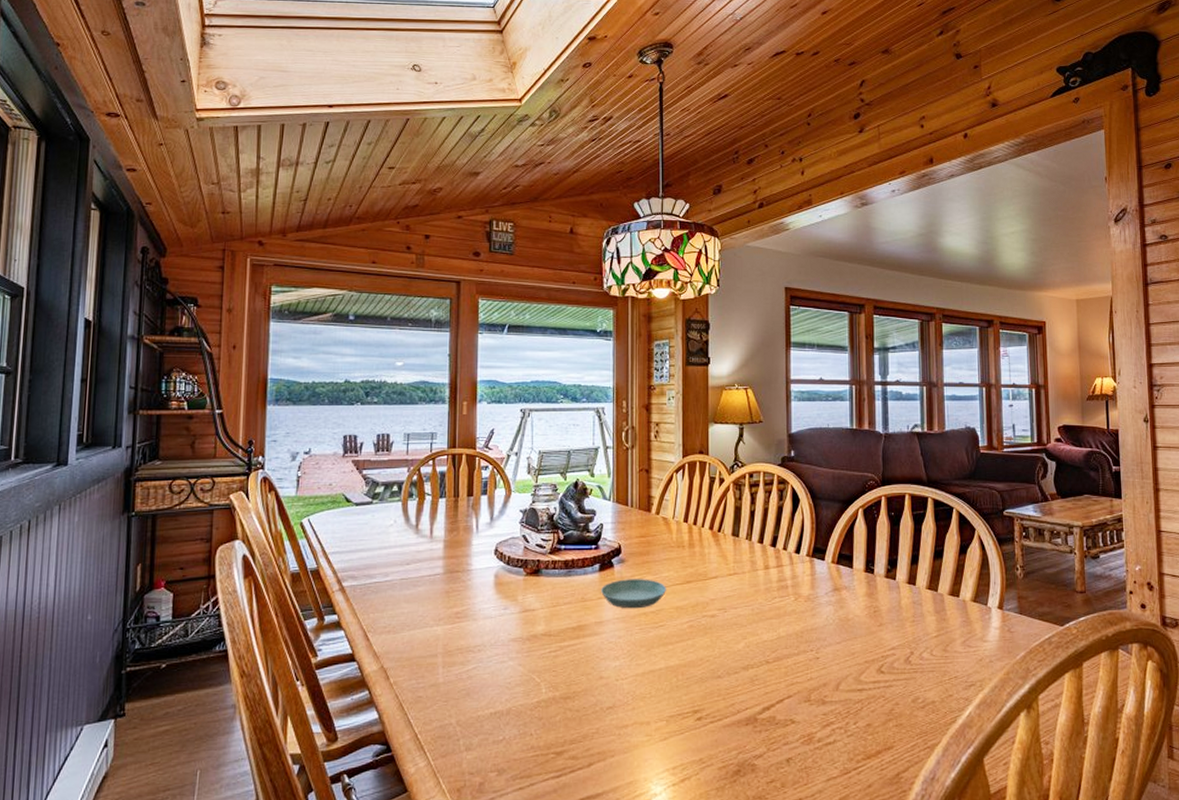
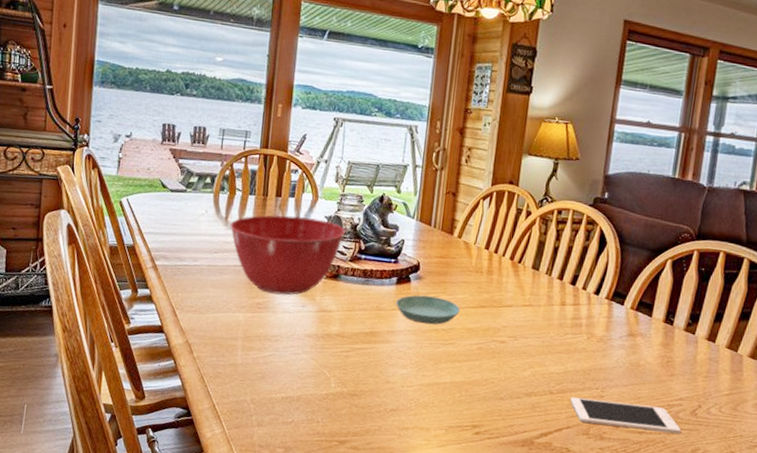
mixing bowl: none [421,513,542,600] -> present [230,215,345,295]
cell phone: none [787,660,899,690] -> present [570,397,682,435]

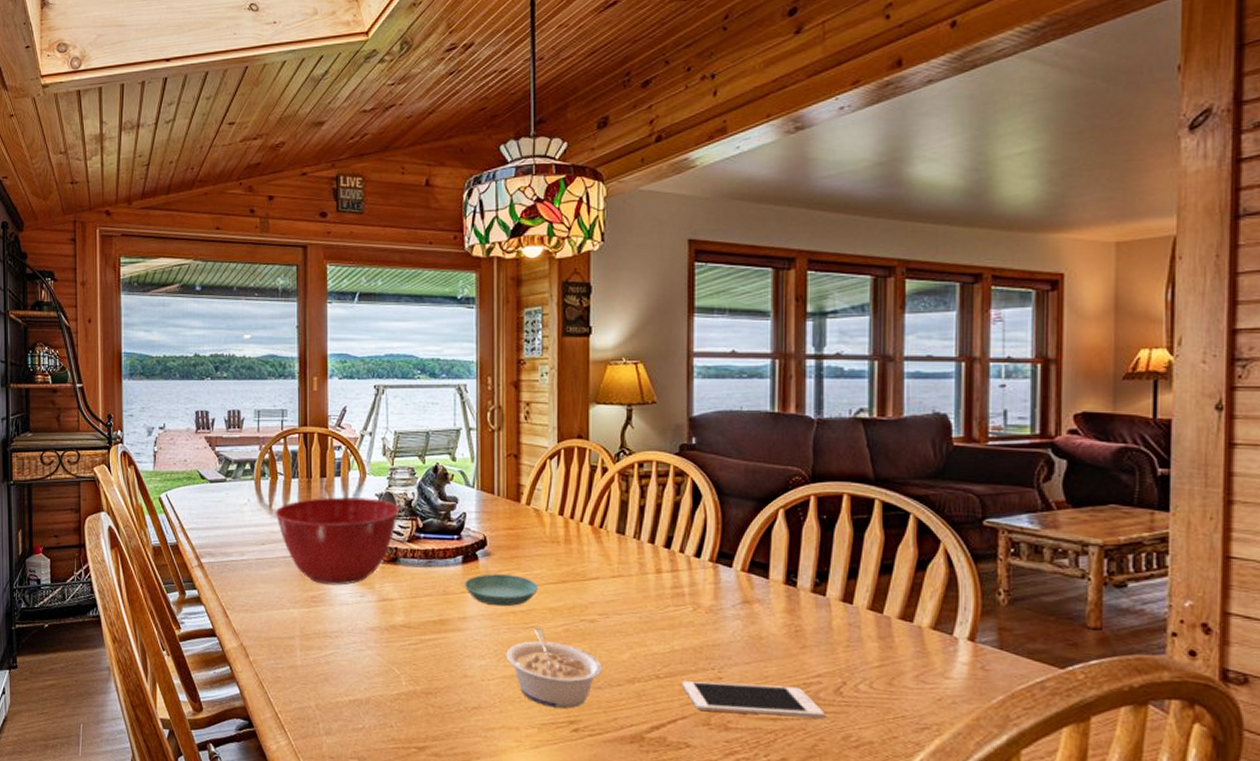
legume: none [425,344,507,415] -> present [506,627,603,709]

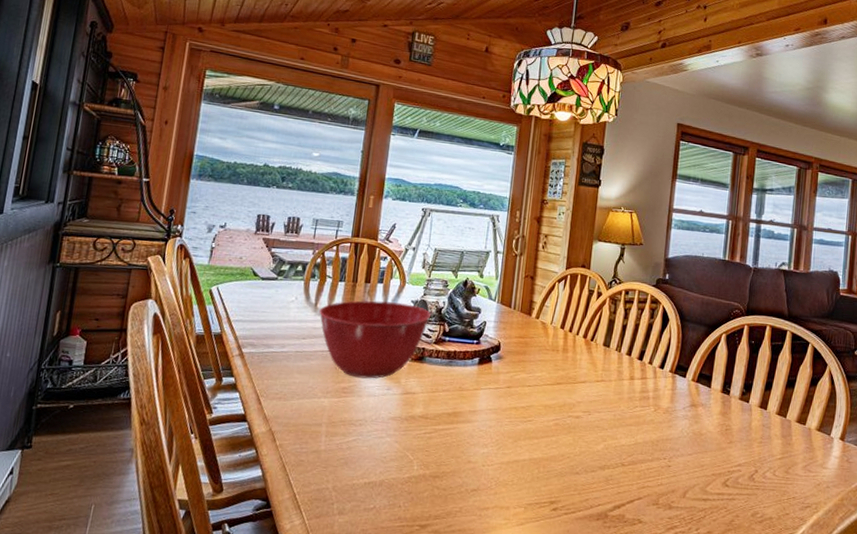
saucer: present [465,574,538,607] -> none [478,374,538,403]
legume: present [506,627,603,709] -> none [505,421,582,491]
cell phone: present [682,681,826,719] -> none [640,468,742,500]

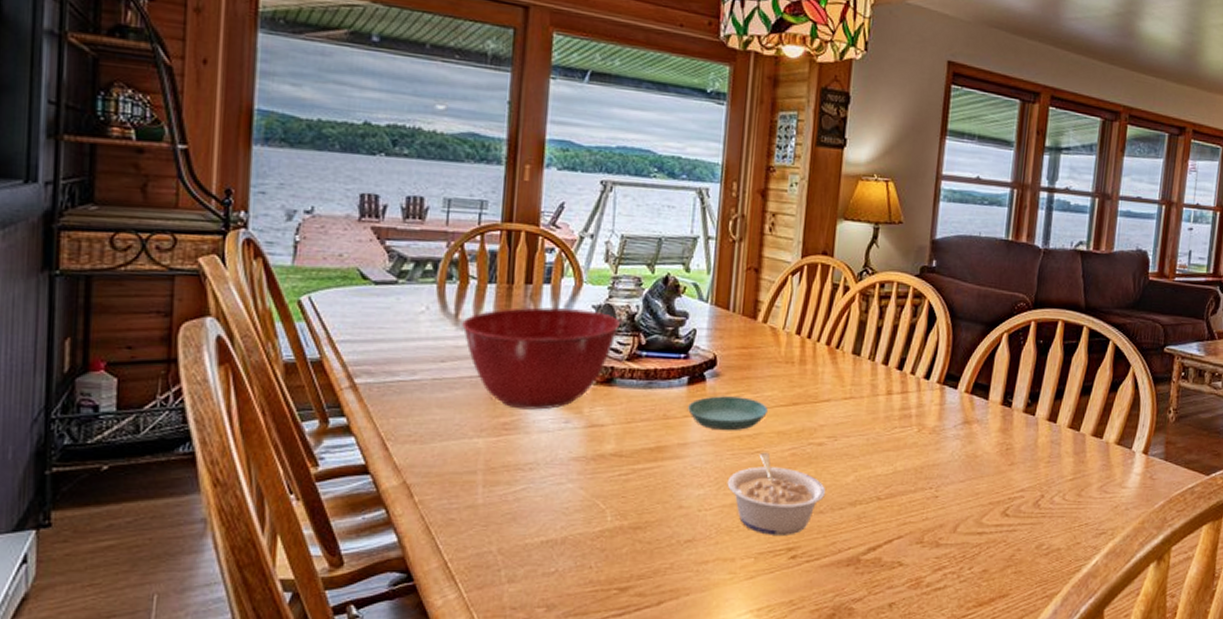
saucer: none [478,374,538,403] -> present [688,396,768,431]
legume: none [505,421,582,491] -> present [727,452,826,535]

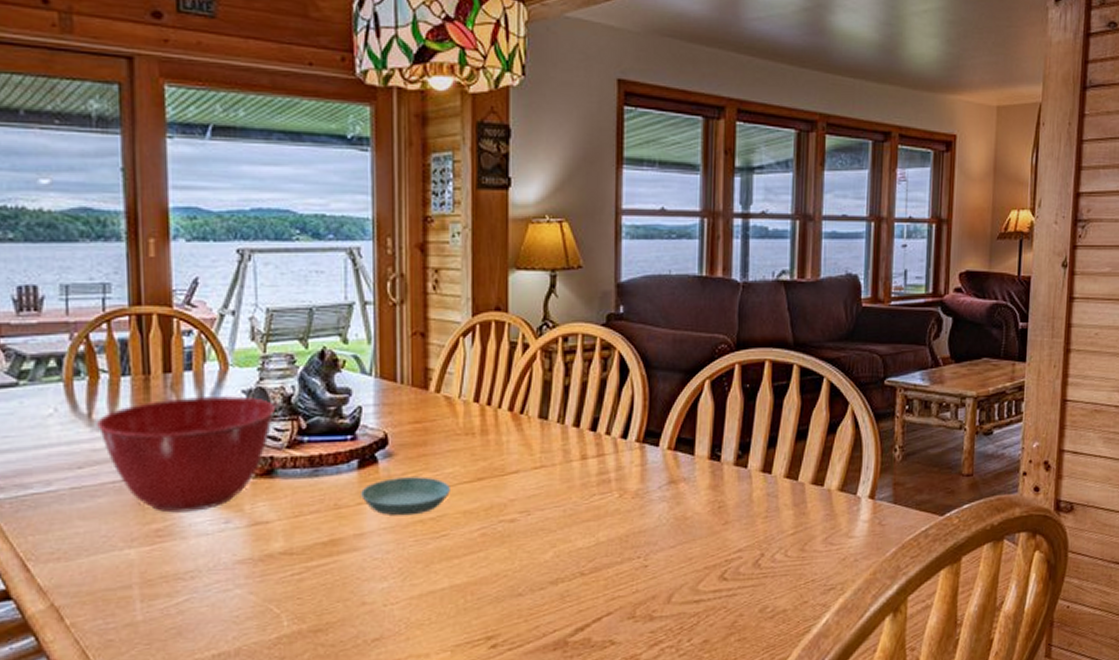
legume: present [727,452,826,535] -> none [413,534,524,625]

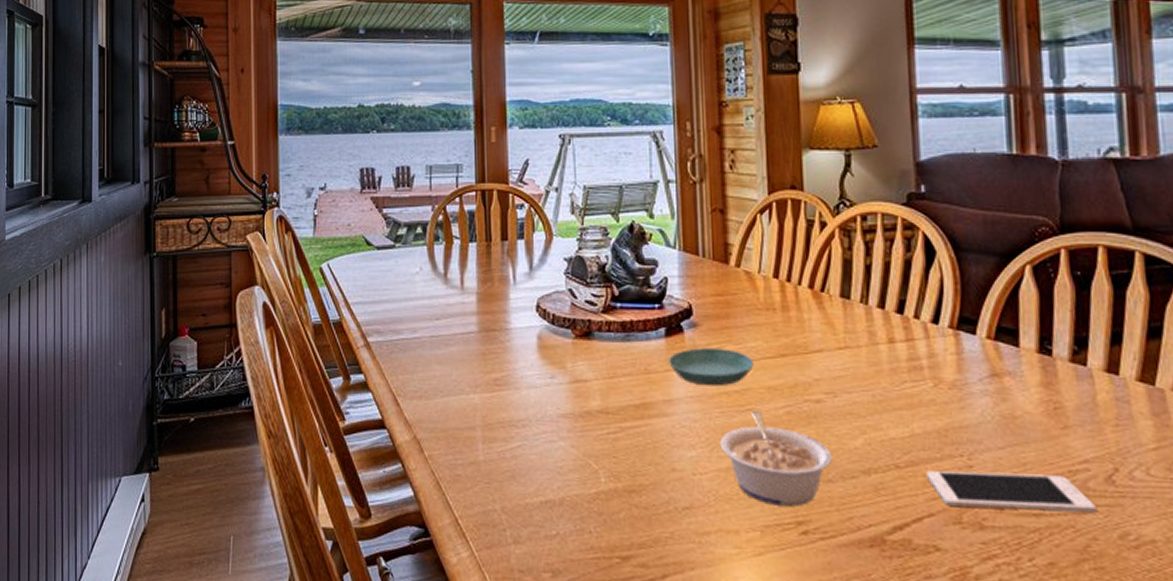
mixing bowl: present [97,395,275,513] -> none [451,261,591,365]
legume: none [413,534,524,625] -> present [720,410,833,507]
cell phone: none [607,565,745,605] -> present [926,471,1098,514]

